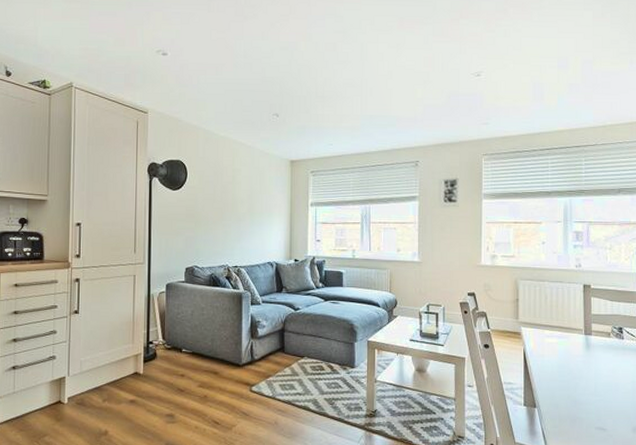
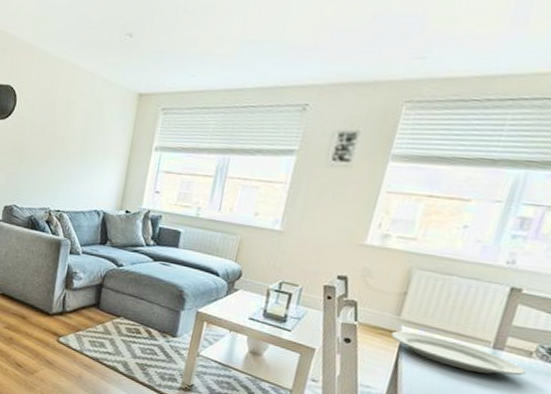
plate: none [515,331,610,356] -> present [390,331,526,376]

